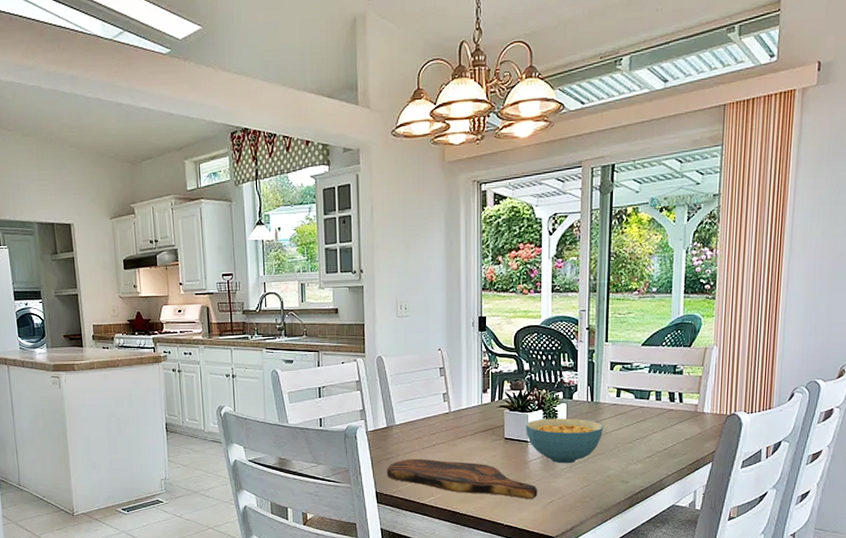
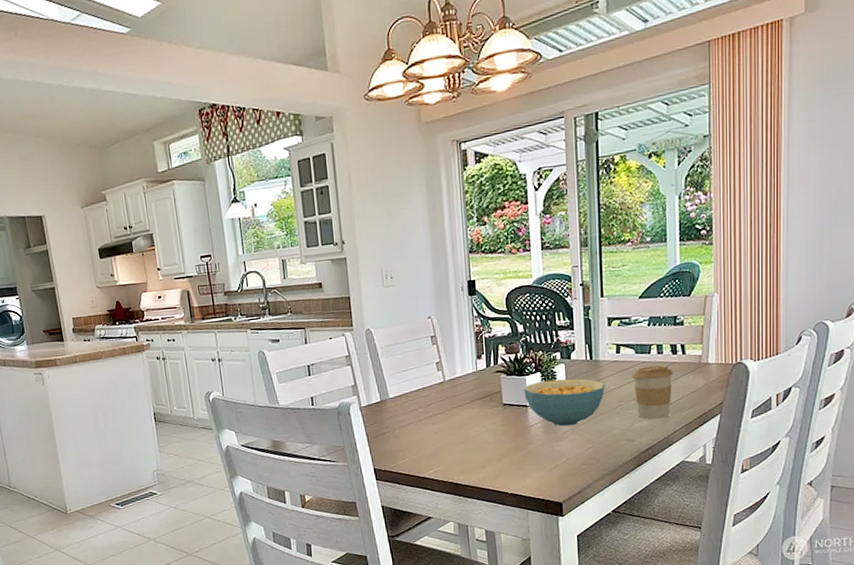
cutting board: present [387,458,538,499] -> none [384,431,541,465]
coffee cup: none [630,411,670,463] -> present [632,365,673,420]

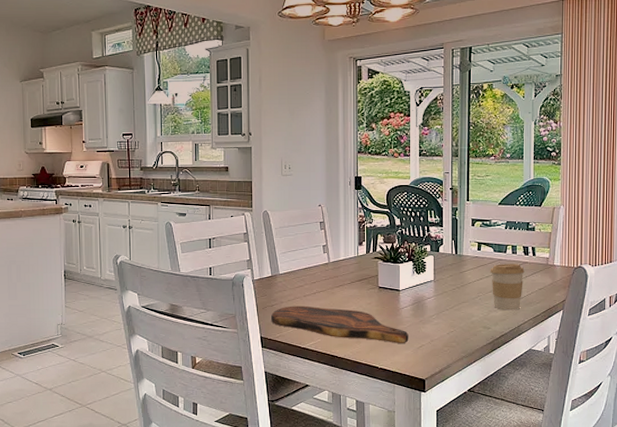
cutting board: none [384,431,541,465] -> present [271,305,409,343]
cereal bowl: present [524,378,605,427] -> none [398,269,467,311]

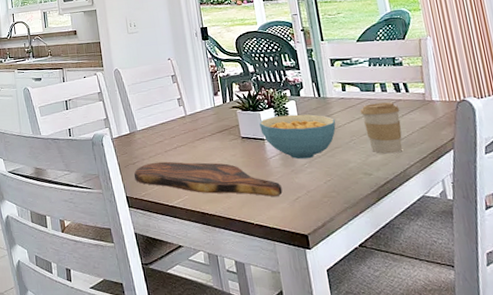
cereal bowl: none [398,269,467,311] -> present [259,114,336,160]

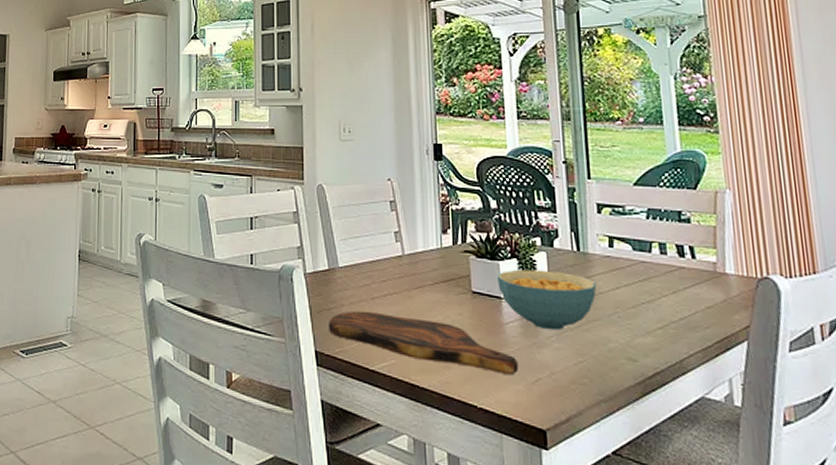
coffee cup: present [360,102,403,154] -> none [629,268,682,337]

